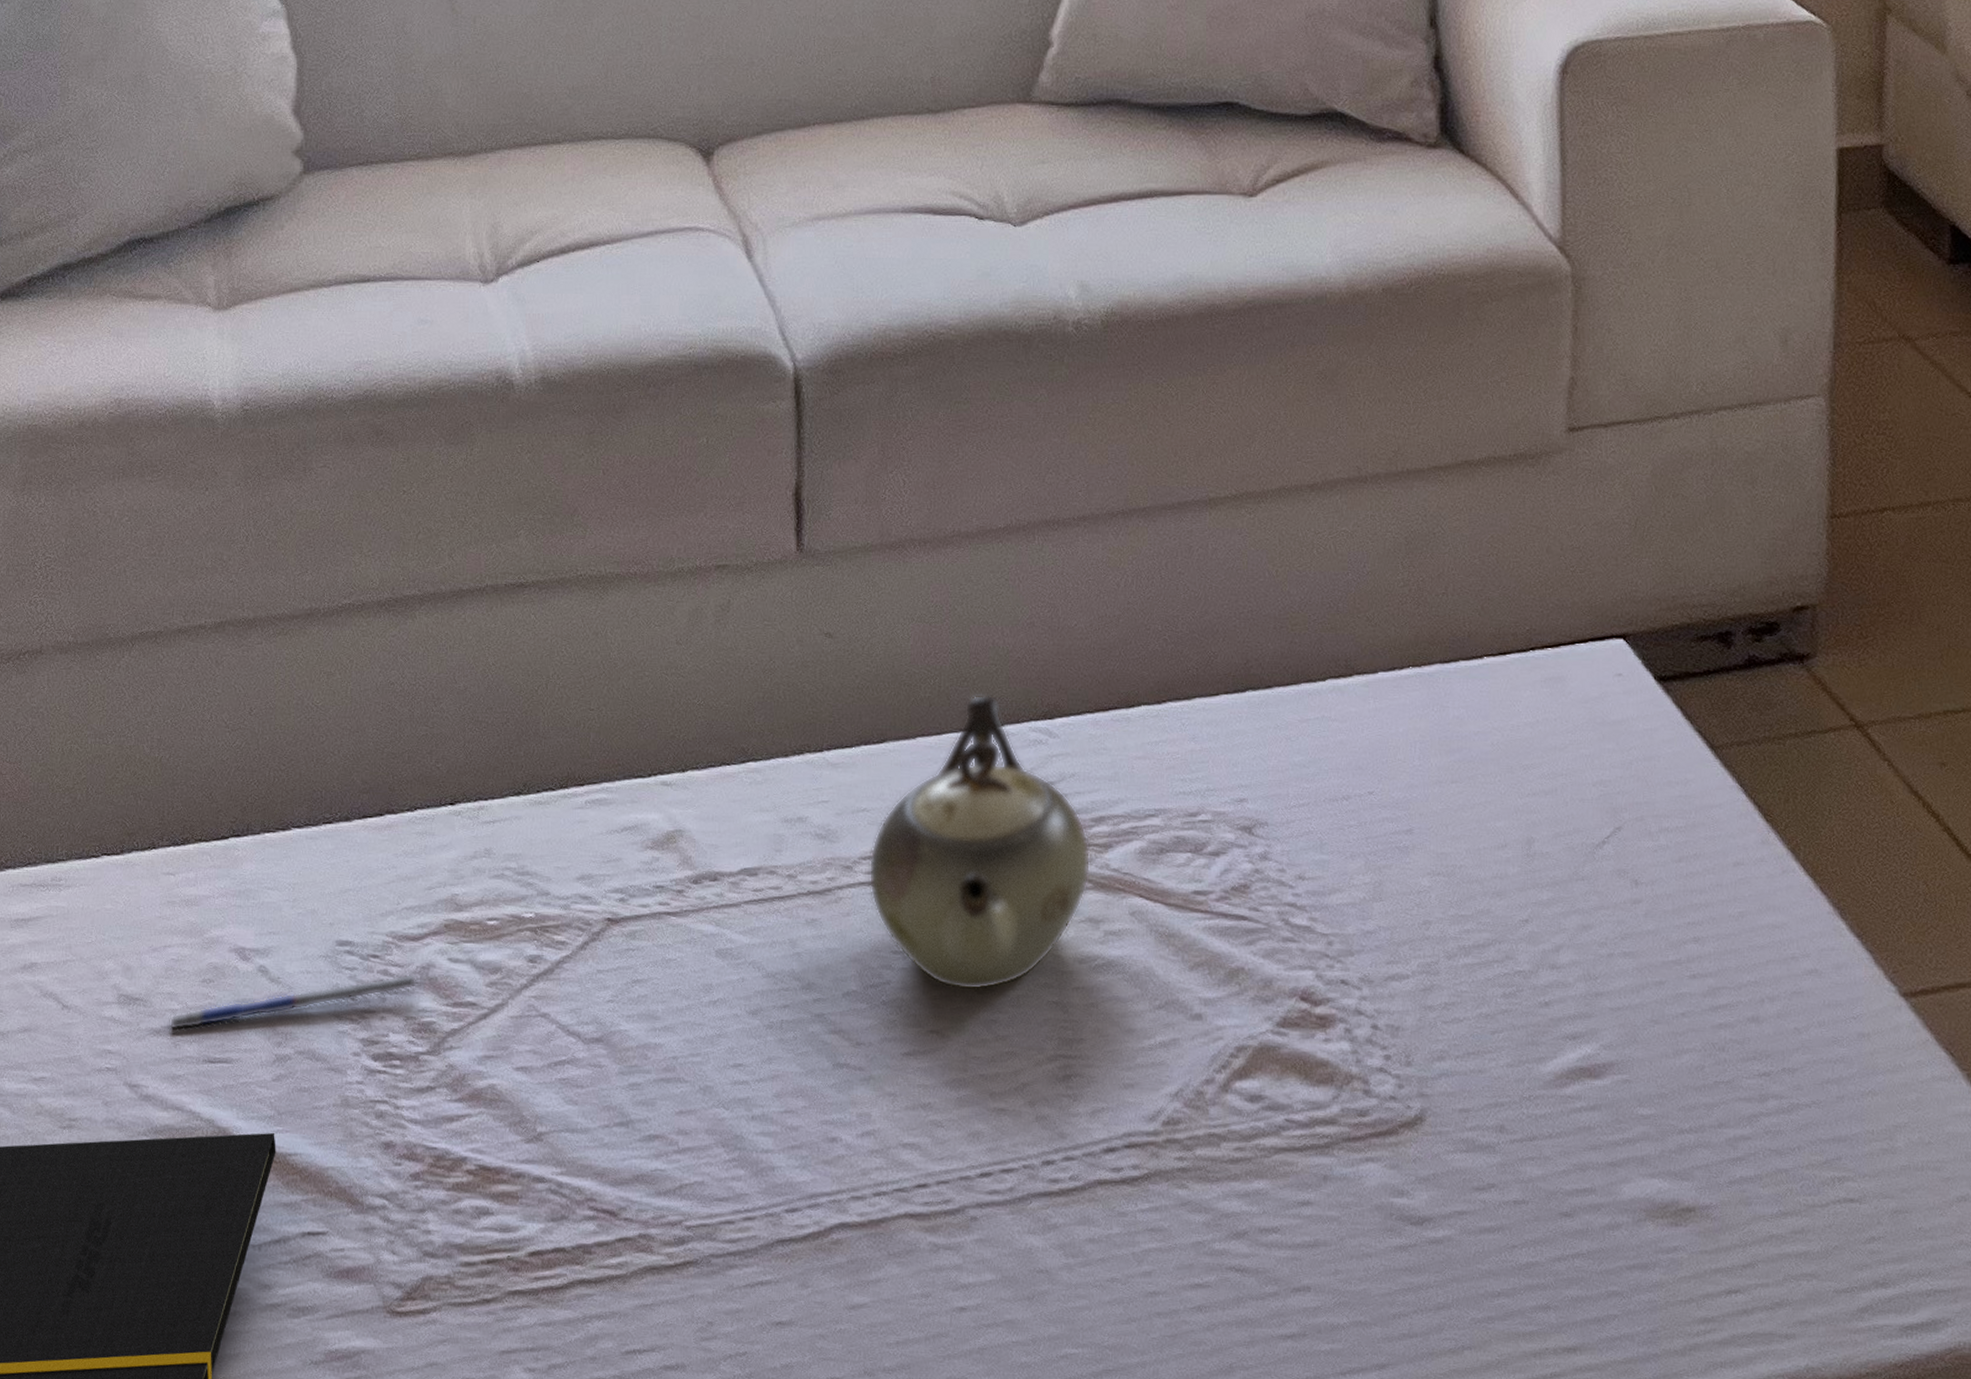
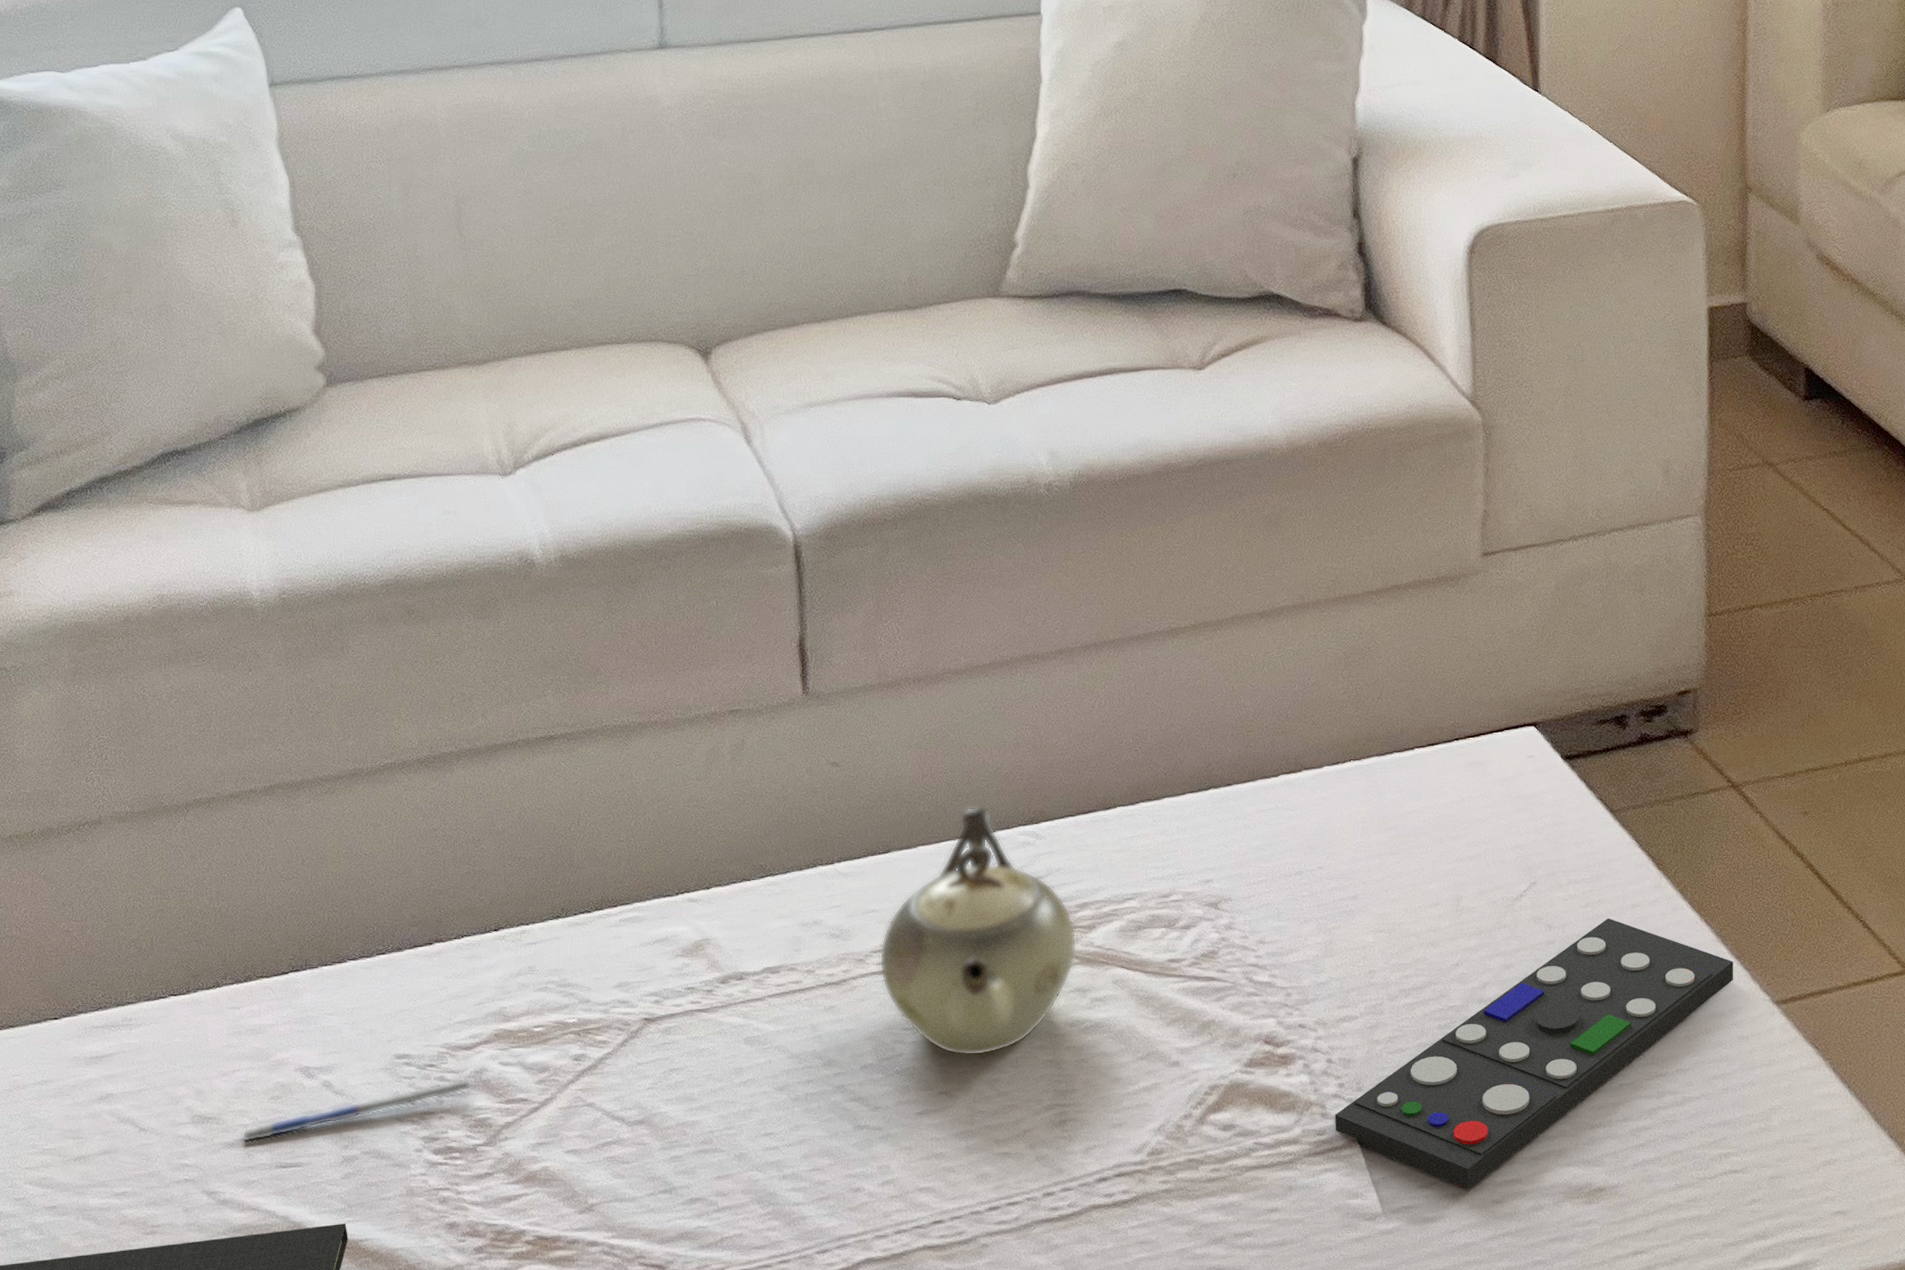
remote control: none [1379,876,1854,1197] -> present [1335,918,1734,1190]

